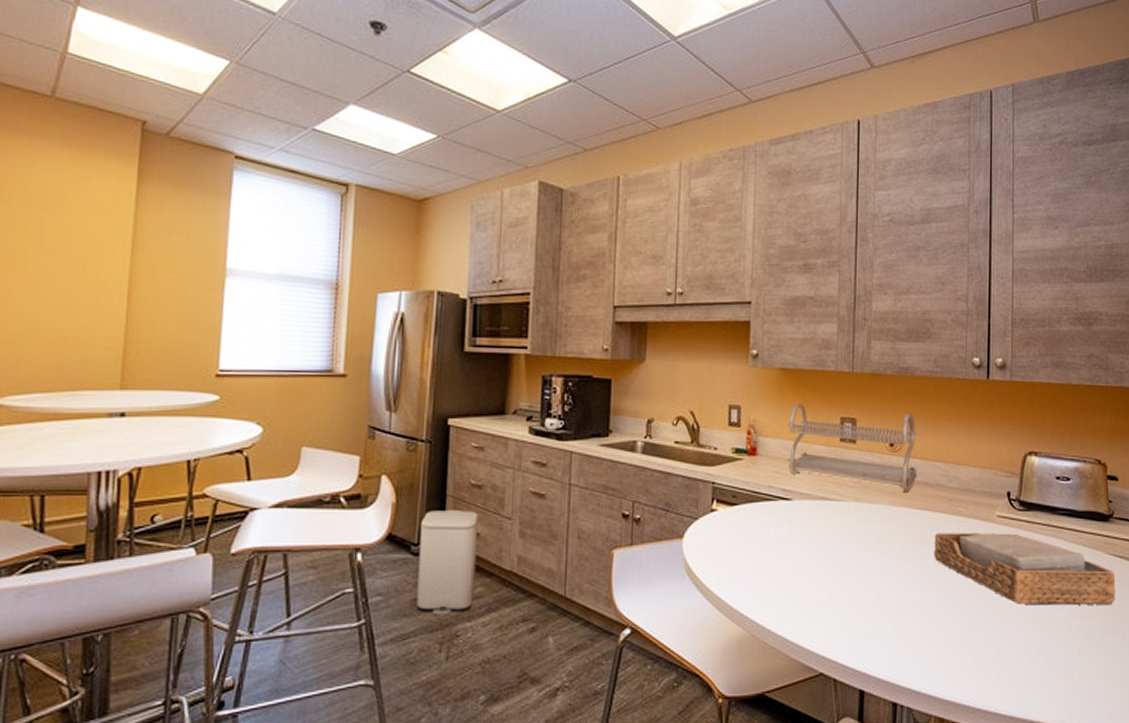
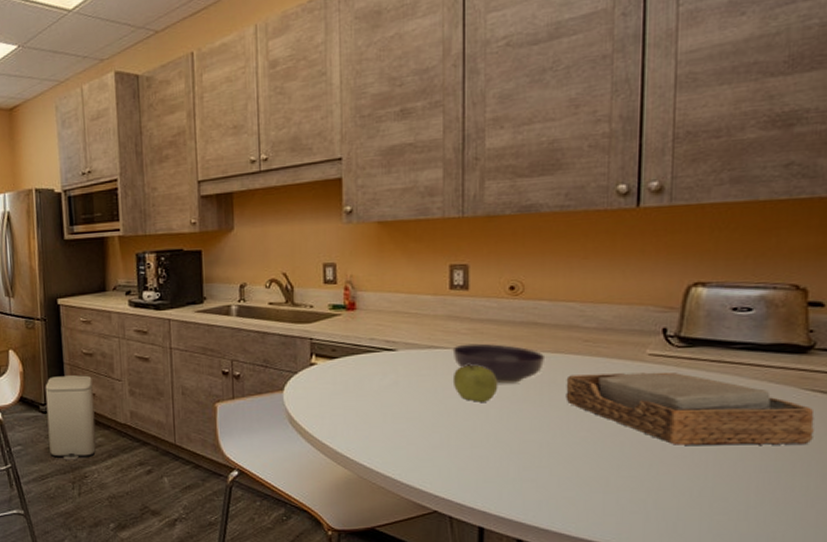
dish rack: present [787,403,917,493] -> none [388,252,545,337]
fruit: none [840,518,879,557] -> present [452,364,498,402]
bowl: none [841,497,918,539] -> present [452,343,546,384]

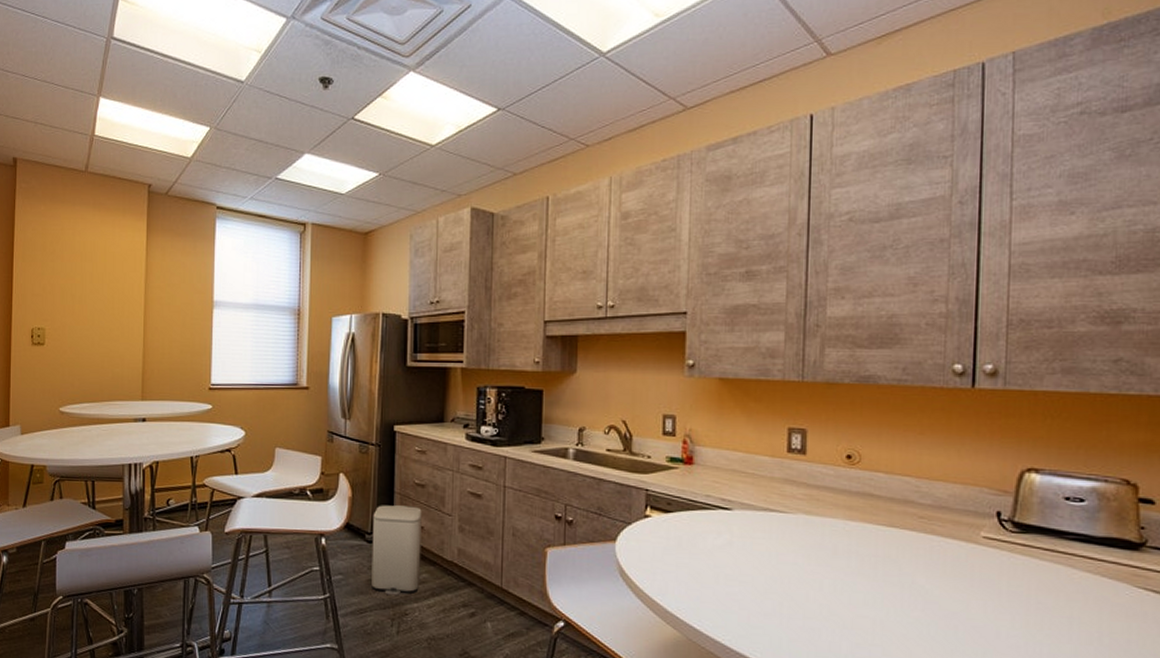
bowl: present [452,343,546,384] -> none [788,509,881,555]
fruit: present [452,364,498,402] -> none [787,531,833,572]
napkin holder: present [566,372,815,446] -> none [900,551,1148,646]

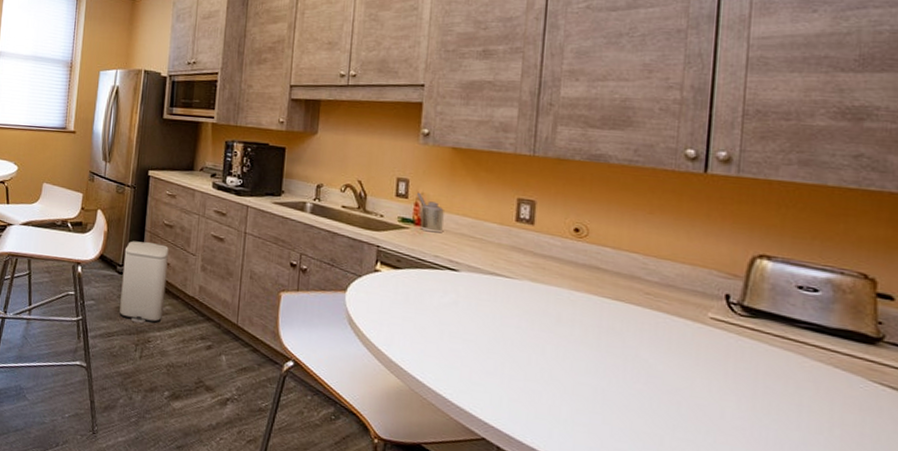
soap dispenser: none [684,428,714,471] -> present [416,192,444,233]

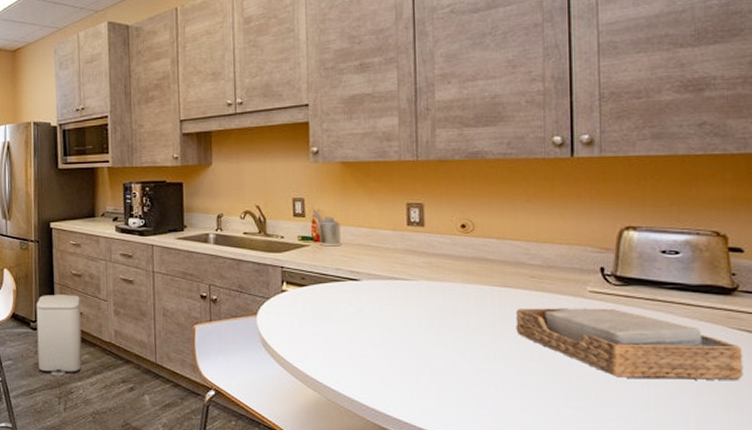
napkin holder: none [623,325,883,440] -> present [515,308,743,381]

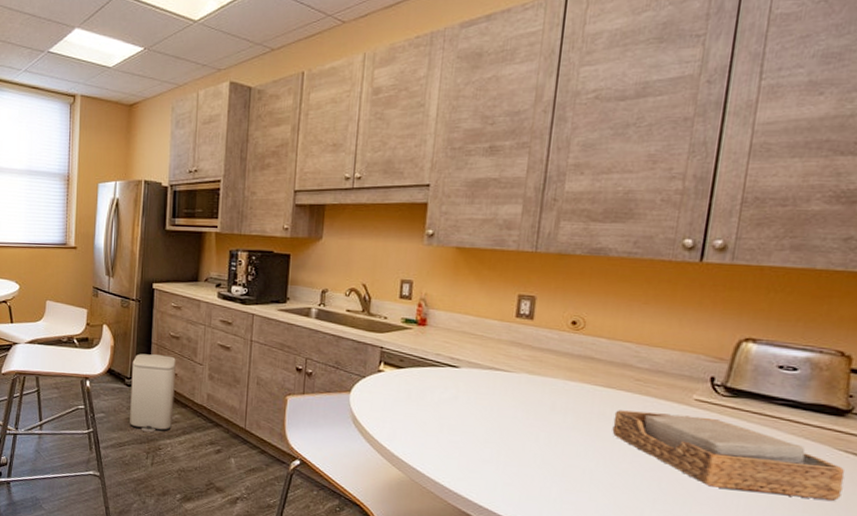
soap dispenser: present [312,209,341,247] -> none [419,293,447,332]

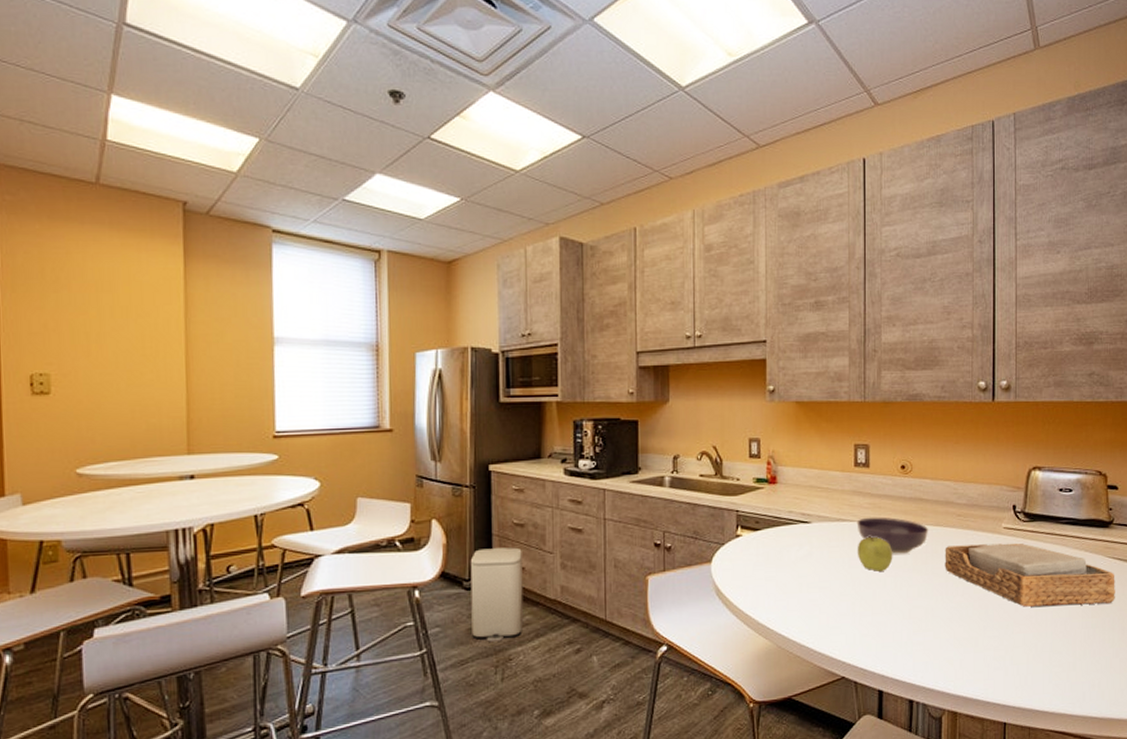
fruit: none [508,388,551,425] -> present [857,536,893,571]
bowl: none [511,369,598,411] -> present [856,517,929,554]

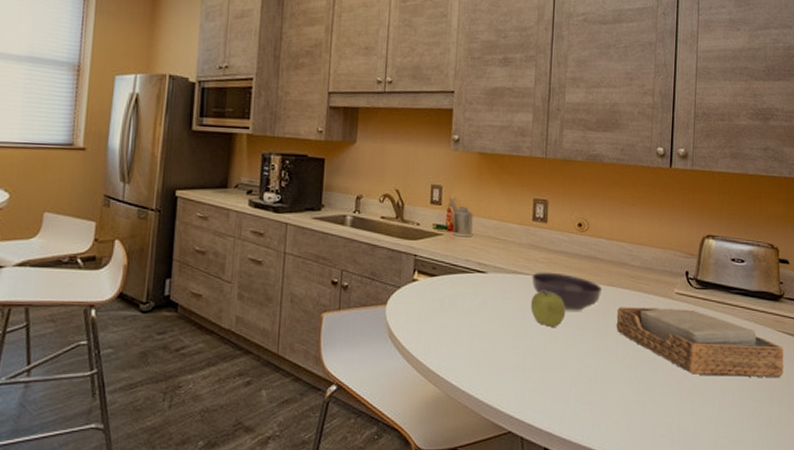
pedal bin: present [470,547,524,642] -> none [144,273,201,367]
soap dispenser: none [767,450,794,489] -> present [449,198,473,237]

